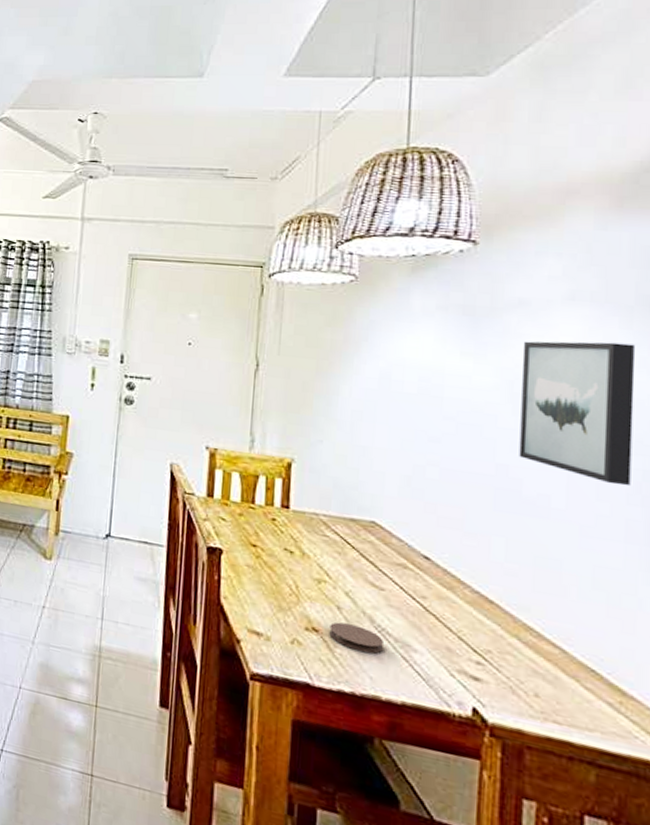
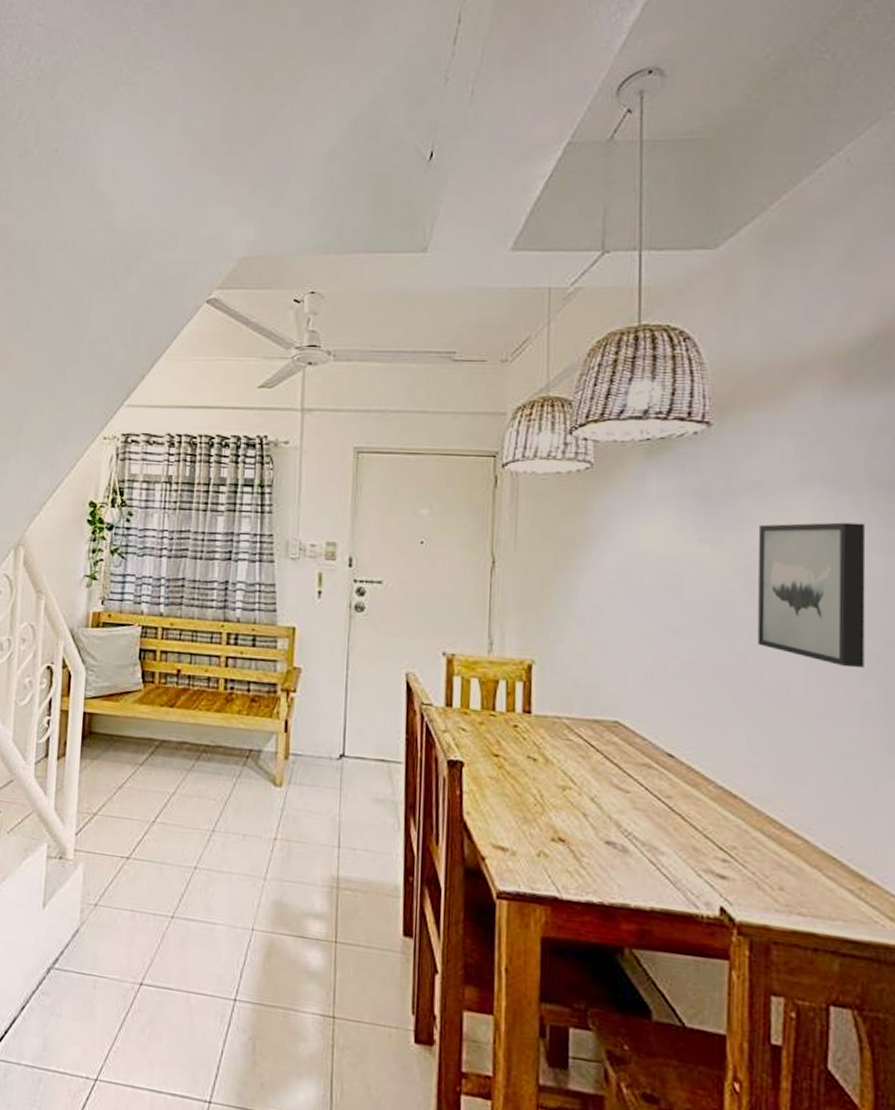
coaster: present [329,622,383,654] -> none [576,830,630,860]

